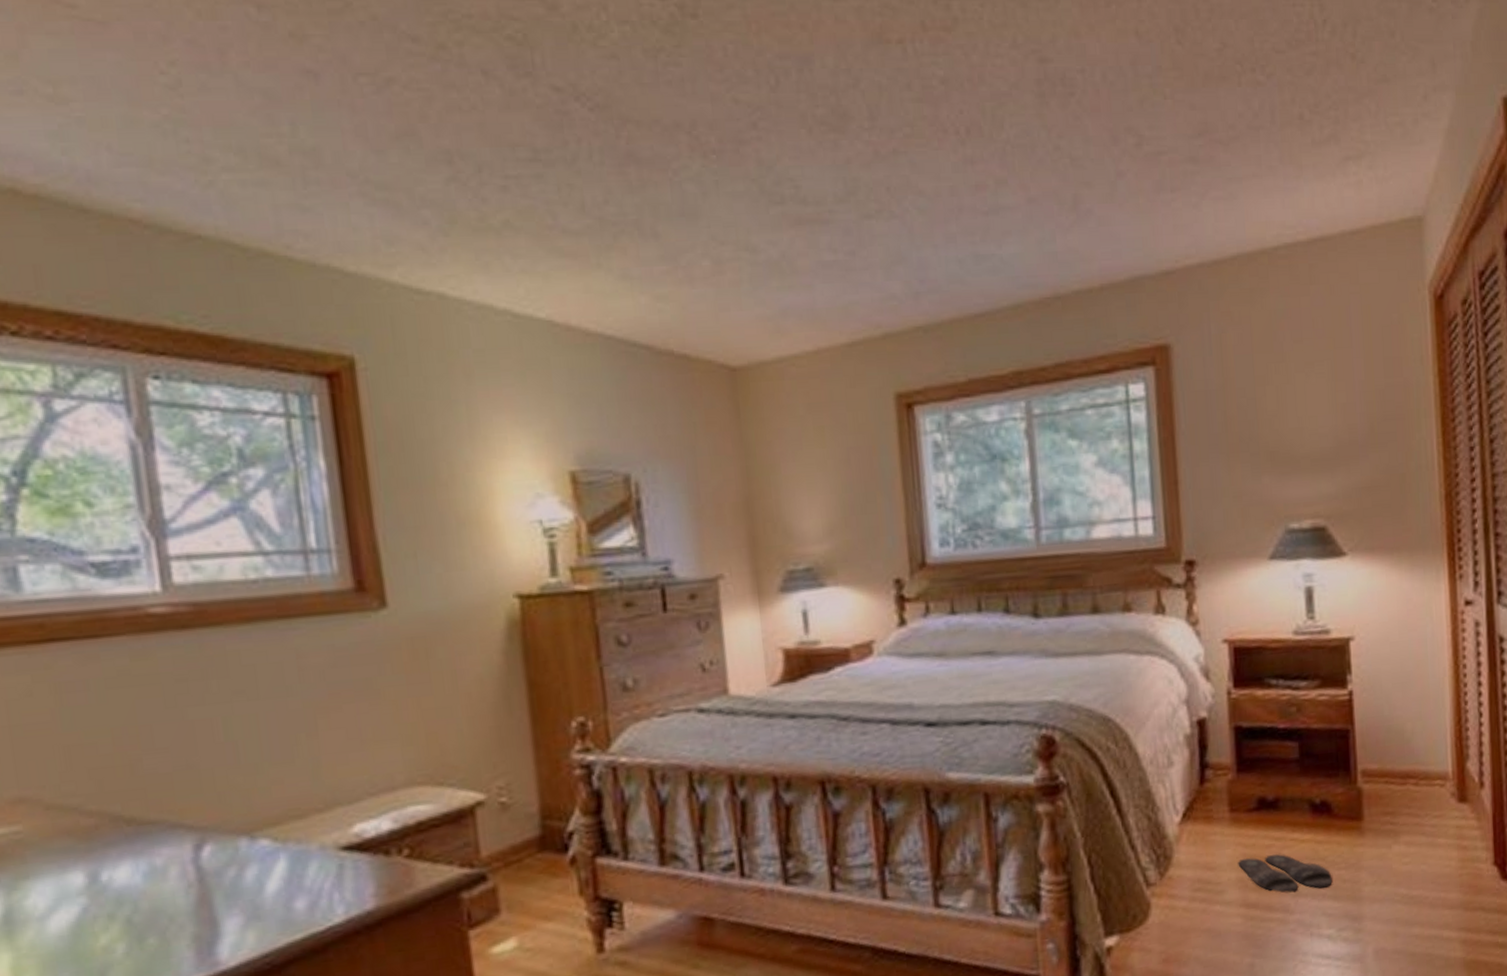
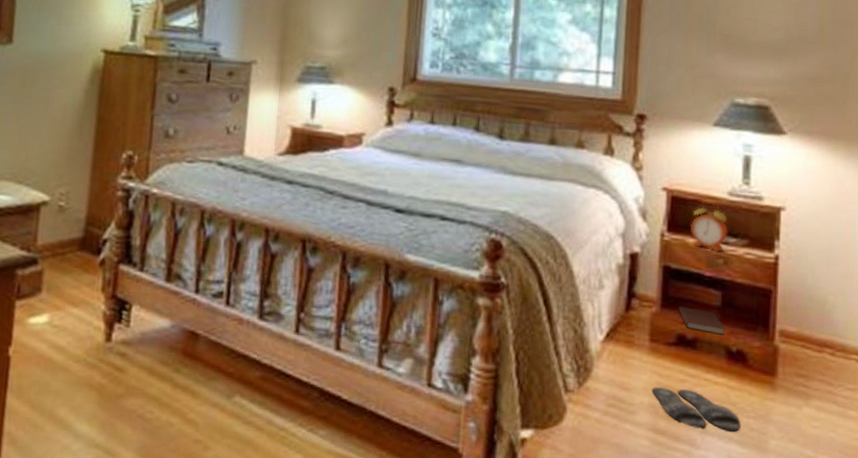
book: none [1255,765,1306,790] -> present [678,306,725,335]
alarm clock: none [1258,646,1298,700] -> present [690,201,728,252]

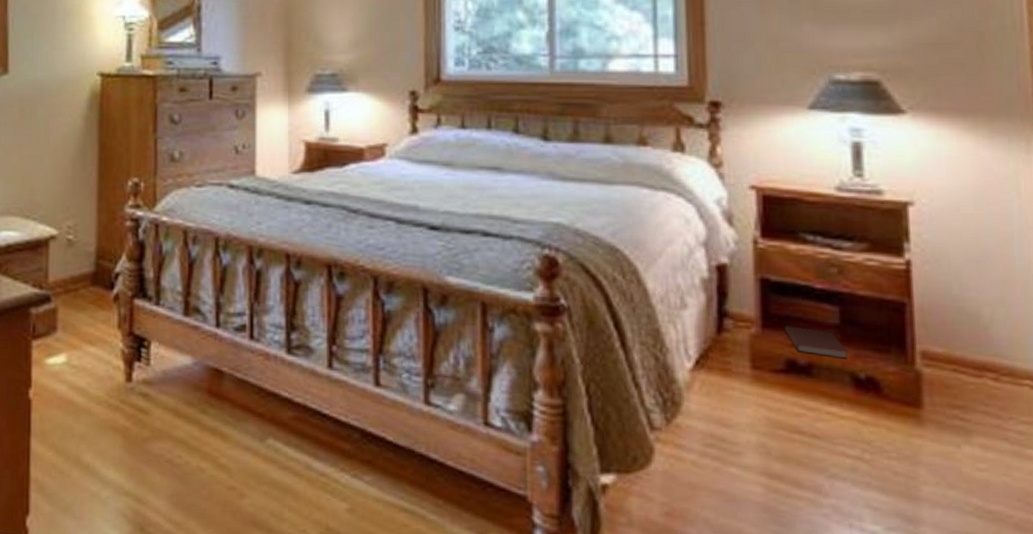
slippers: present [652,387,740,432] -> none [759,423,880,476]
alarm clock: present [690,201,728,252] -> none [791,200,840,260]

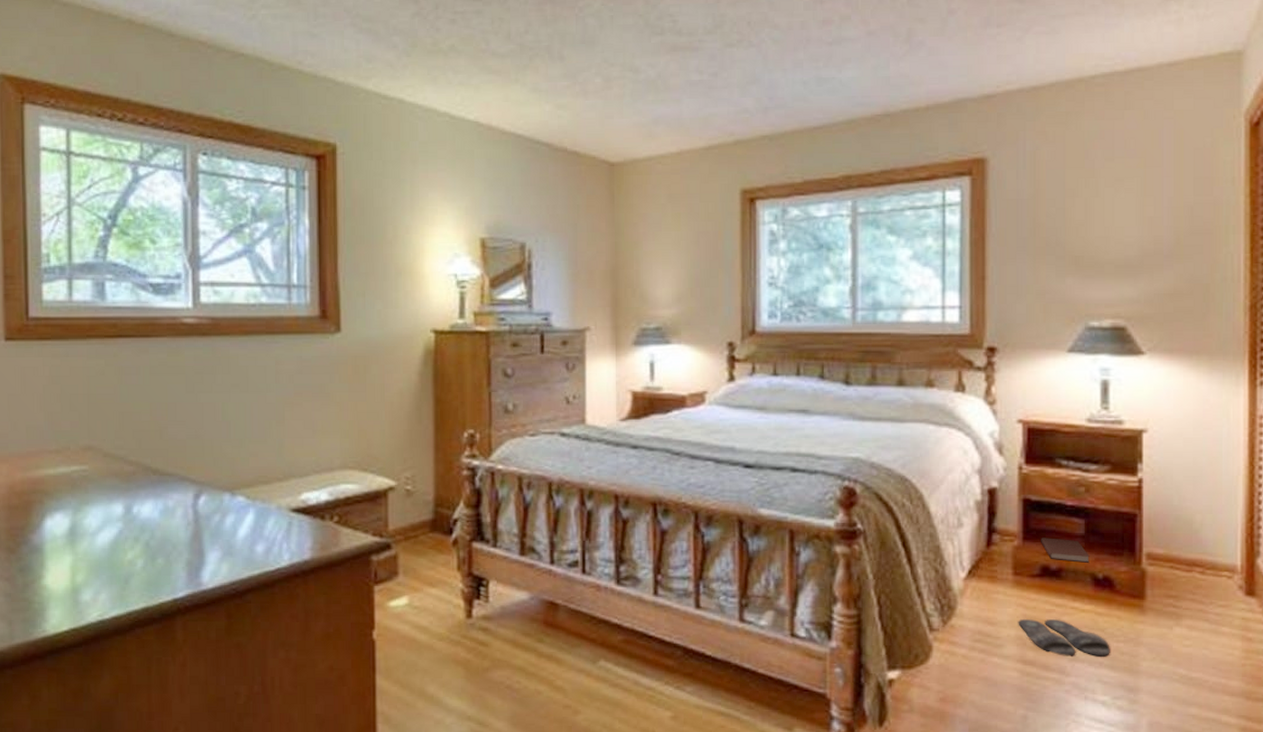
slippers: none [759,423,880,476] -> present [1018,619,1110,657]

